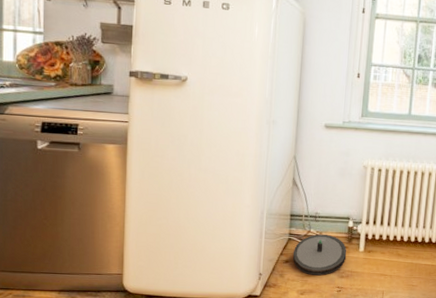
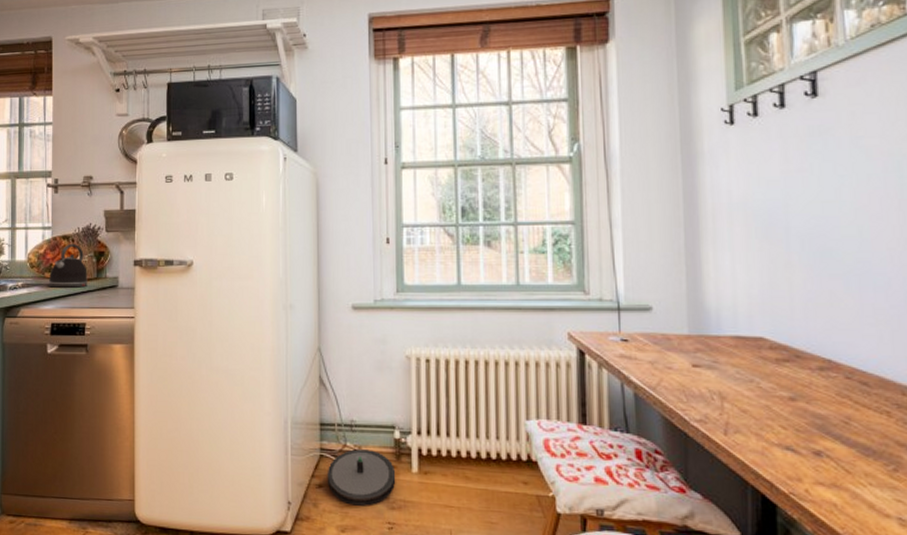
kettle: none [39,49,82,92] -> present [48,243,89,288]

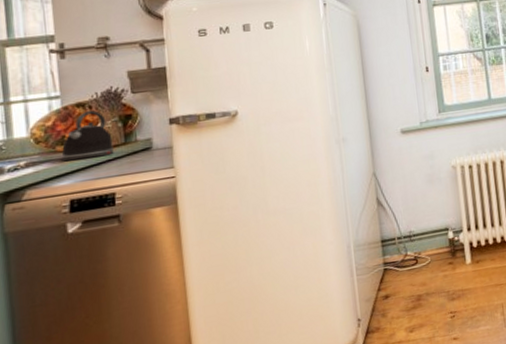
robot vacuum: present [327,449,396,506] -> none [392,253,454,306]

